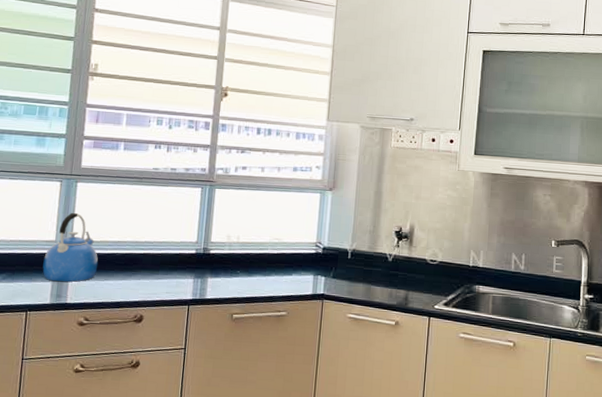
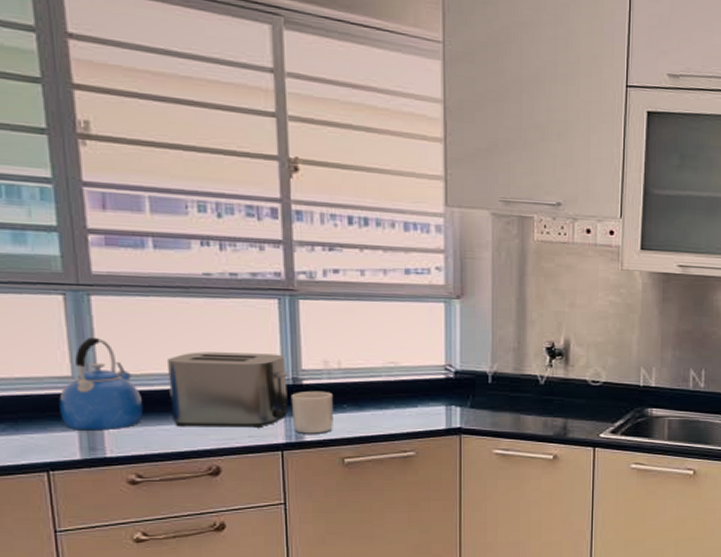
toaster: none [116,225,200,286] -> present [166,352,288,428]
mug: none [199,258,231,293] -> present [291,390,333,434]

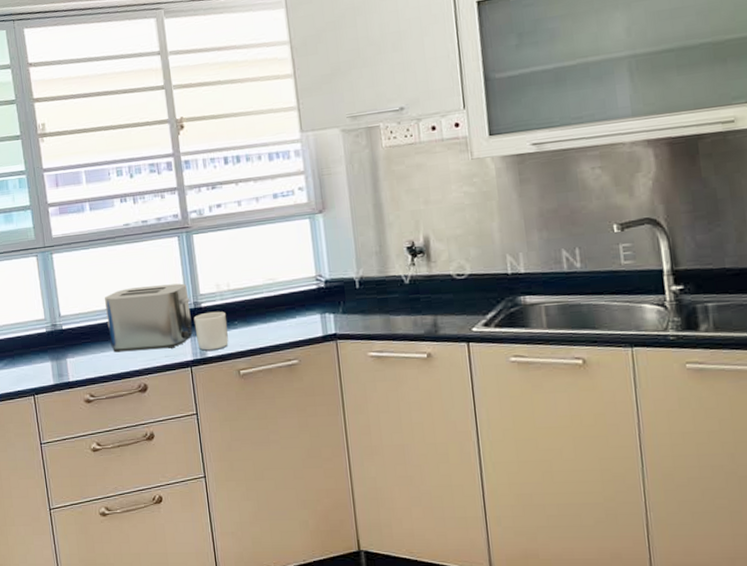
kettle: present [59,338,144,431] -> none [38,287,92,361]

